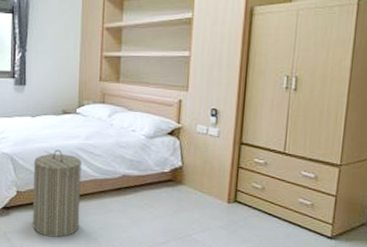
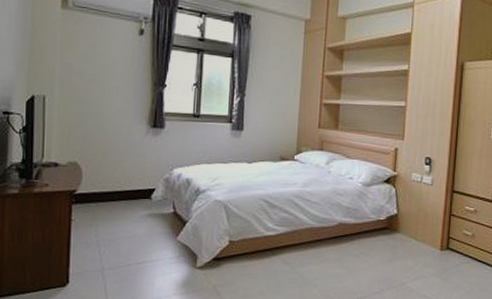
laundry hamper: present [32,149,82,238] -> none [244,196,298,289]

